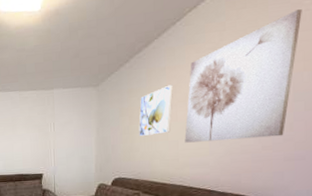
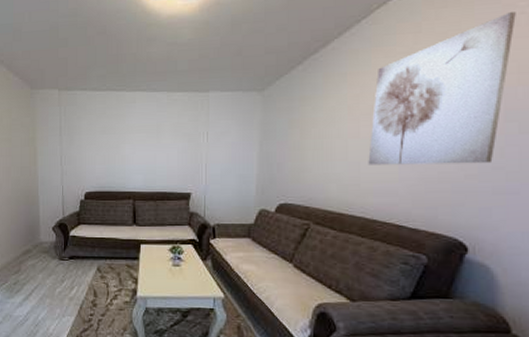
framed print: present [139,85,173,137] -> none [312,94,355,155]

